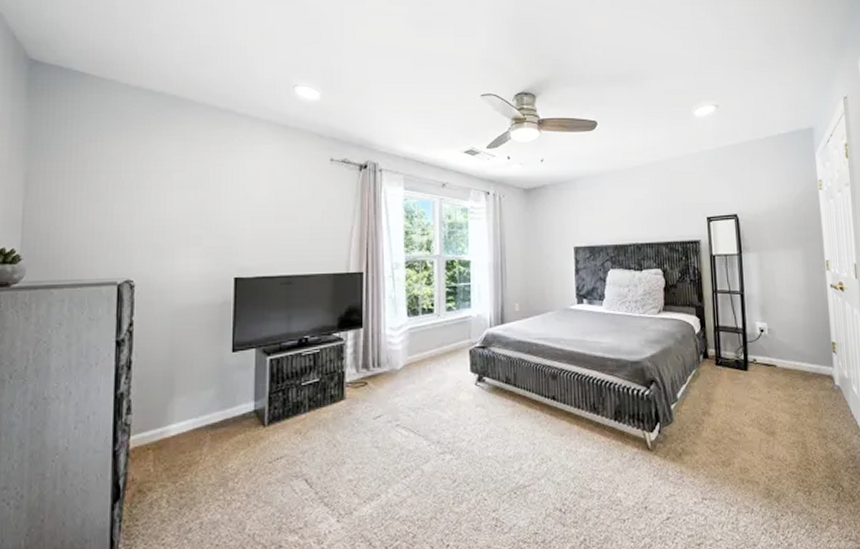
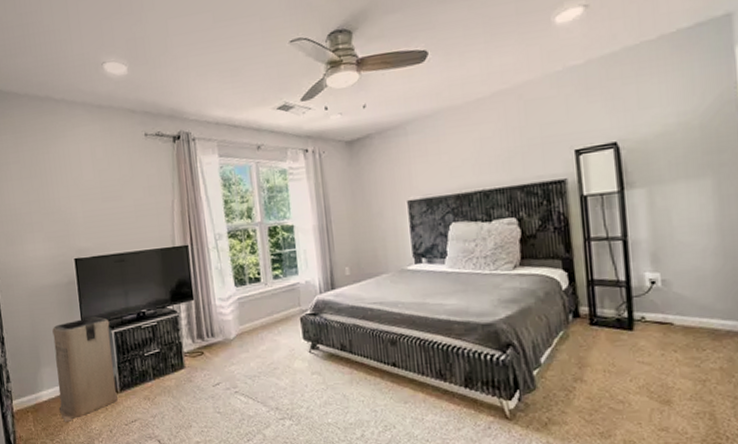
laundry basket: none [190,341,266,460] -> present [52,316,118,422]

